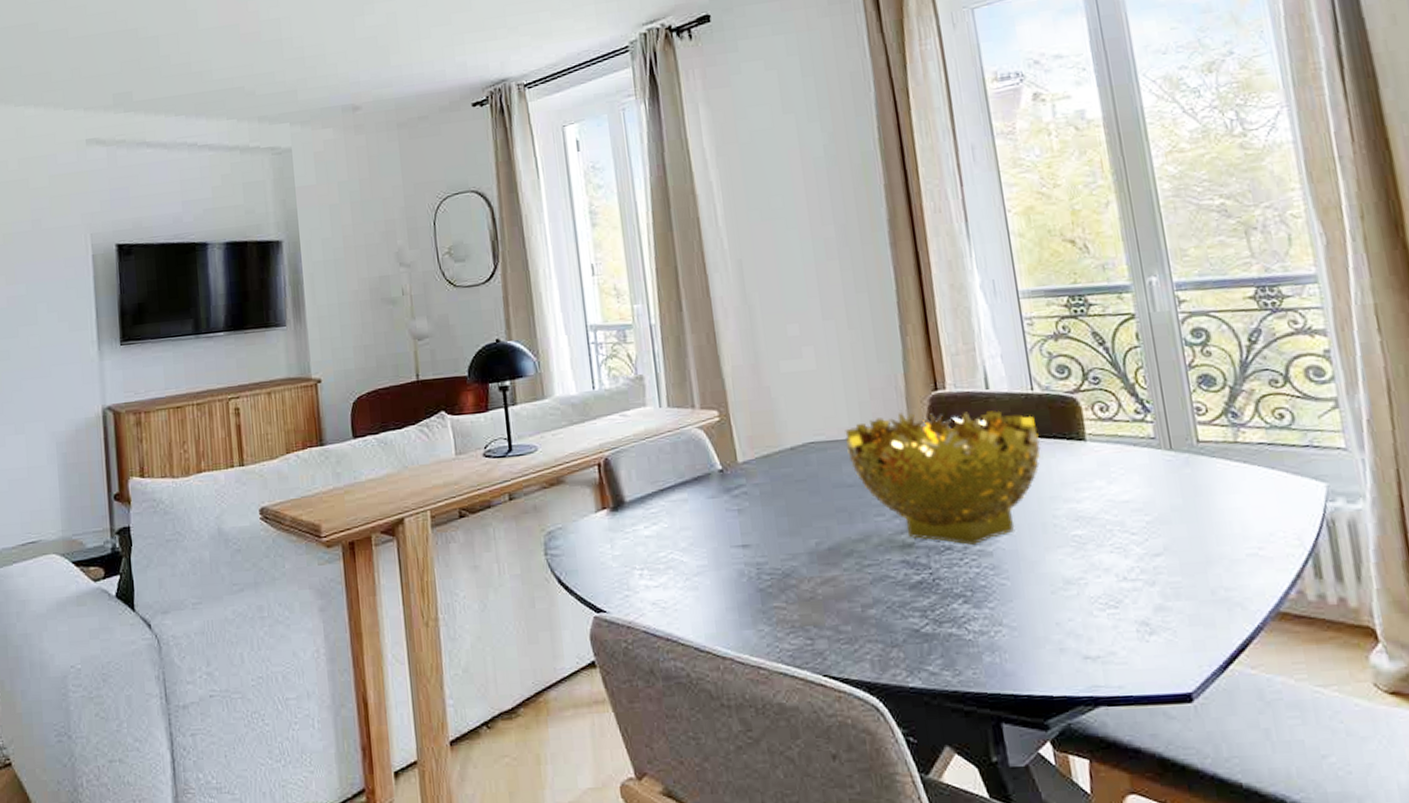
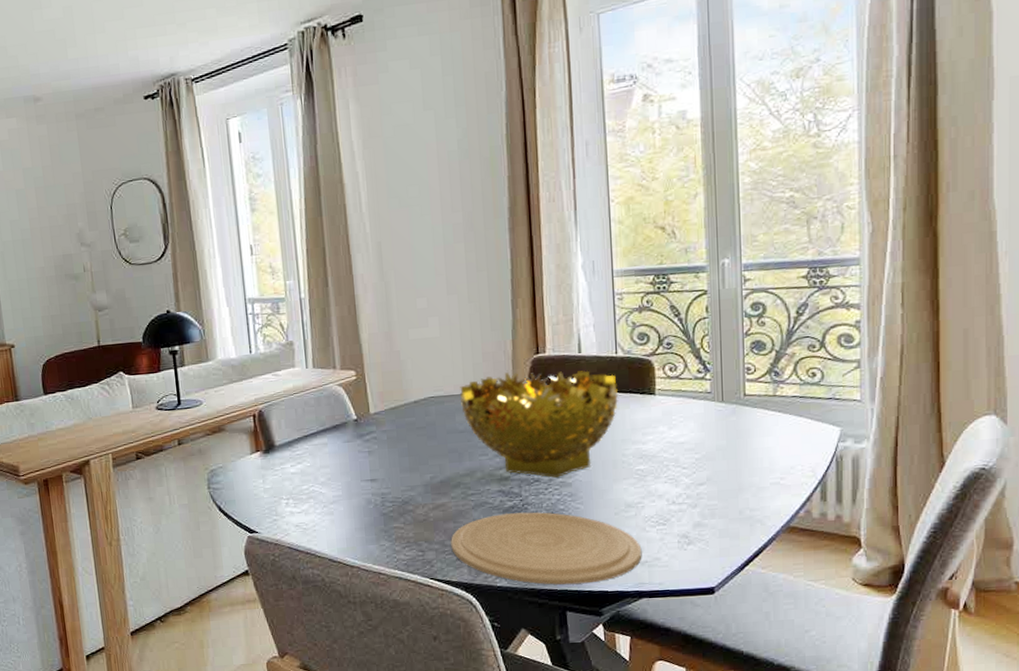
plate: none [846,589,1093,687] -> present [451,512,642,585]

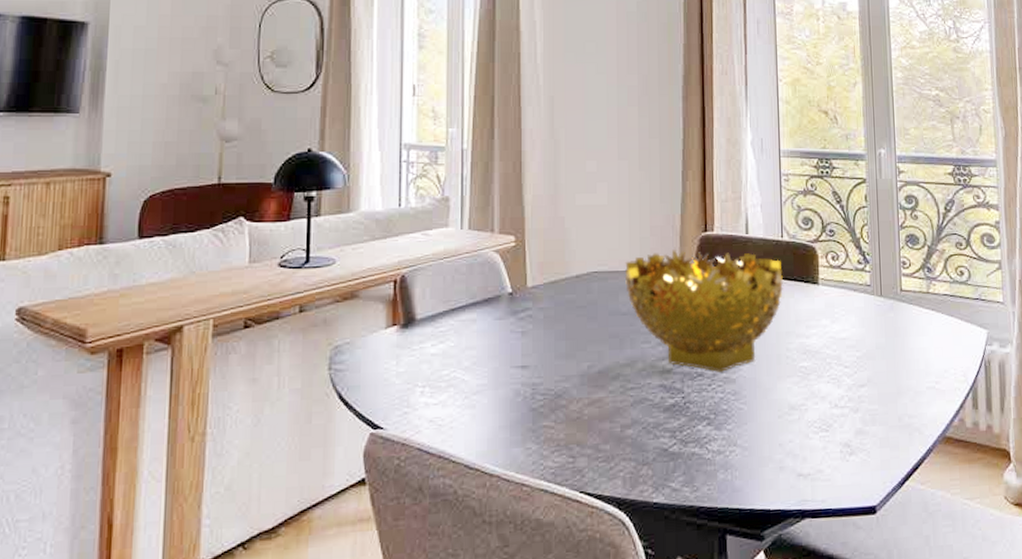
plate: present [451,512,642,585] -> none [605,412,805,502]

